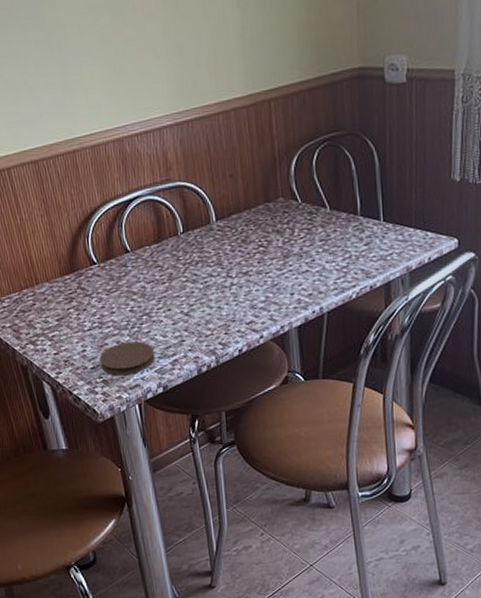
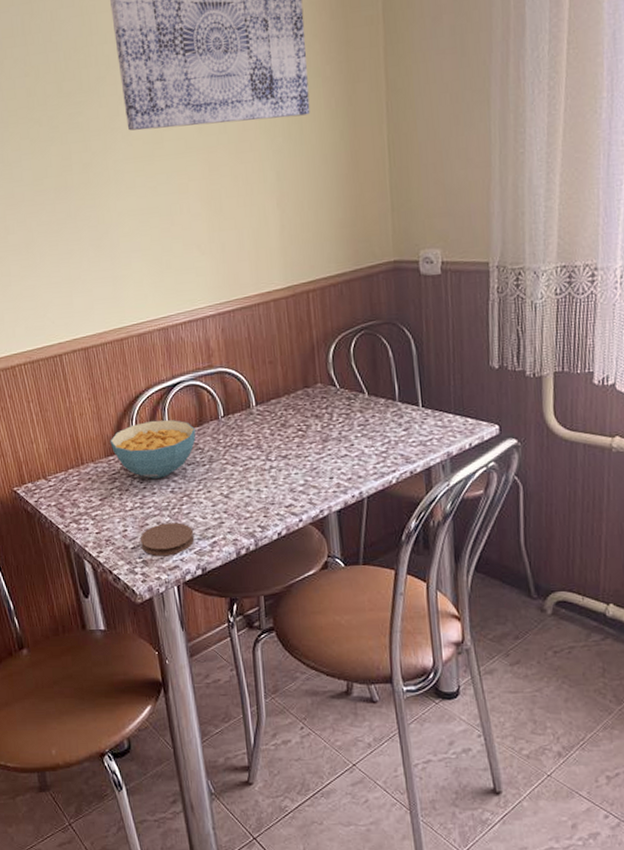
cereal bowl: none [65,236,155,298] -> present [110,420,196,479]

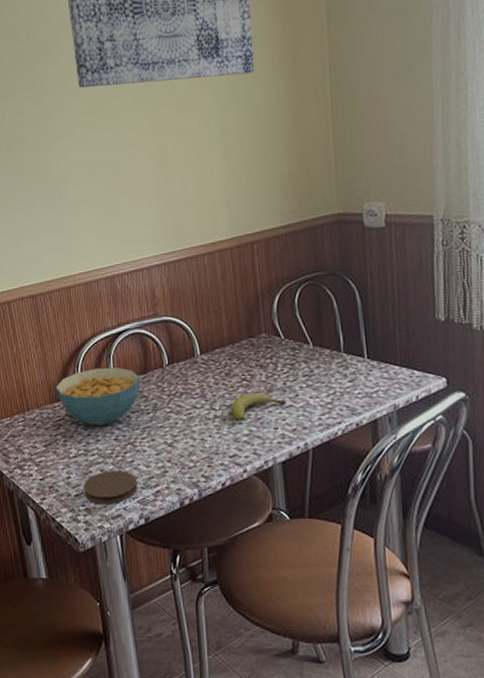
fruit: none [286,442,342,472] -> present [231,392,286,422]

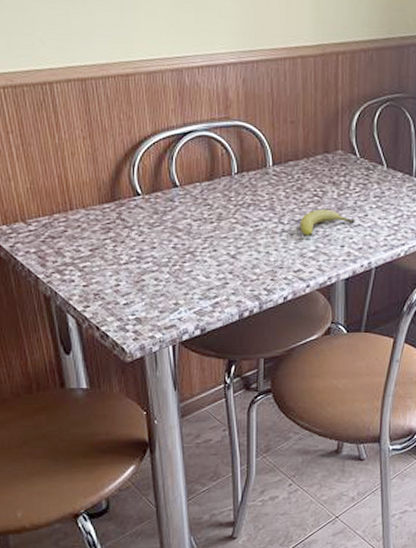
cereal bowl: present [55,367,140,426] -> none [106,169,205,232]
coaster: present [83,470,138,505] -> none [134,280,195,315]

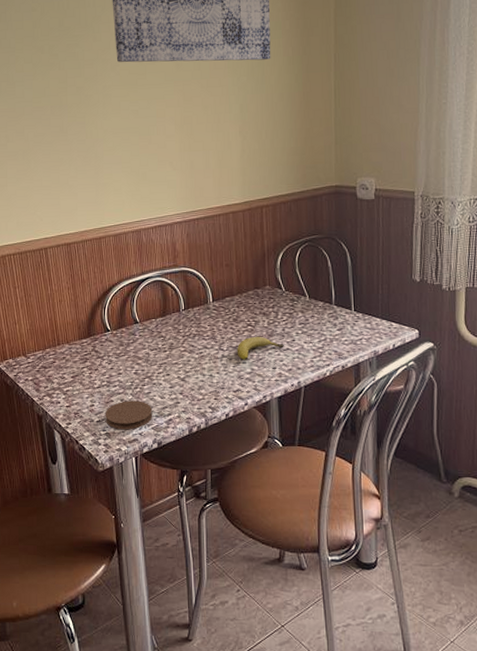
coaster: none [134,280,195,315] -> present [105,400,153,430]

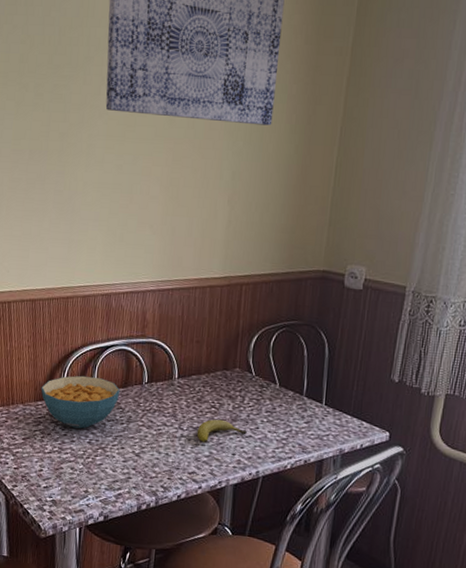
cereal bowl: none [84,309,159,361] -> present [41,375,120,429]
coaster: present [105,400,153,430] -> none [53,469,102,500]

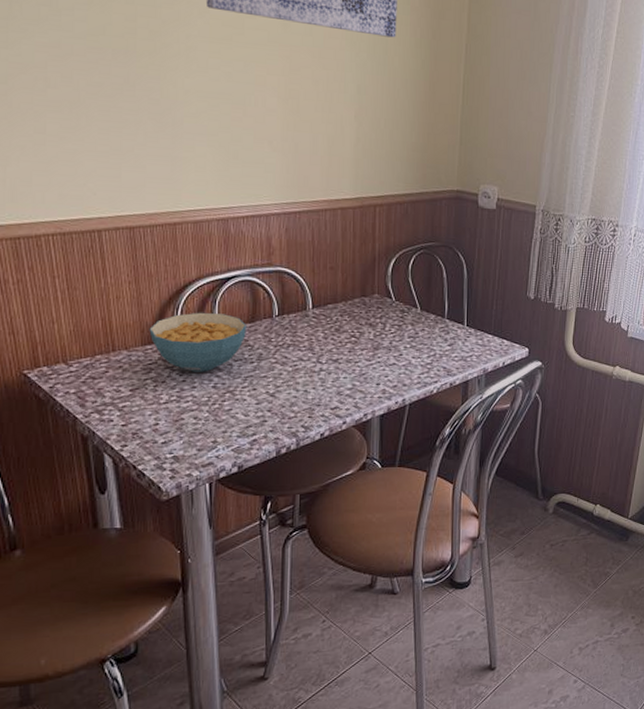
fruit: present [196,419,247,444] -> none [337,349,390,376]

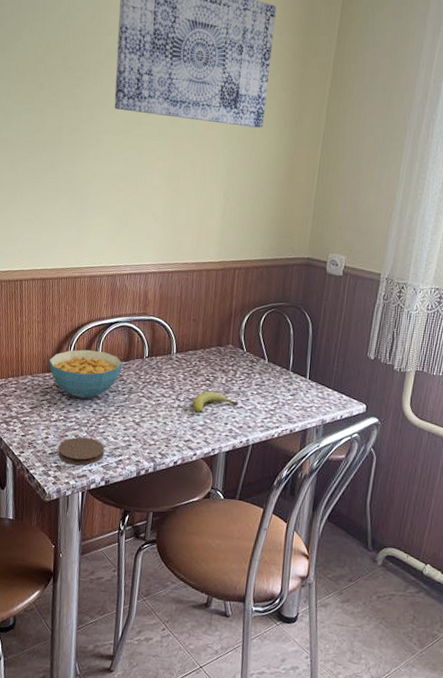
coaster: none [172,418,234,453] -> present [58,437,104,466]
fruit: none [337,349,390,376] -> present [192,391,238,414]

